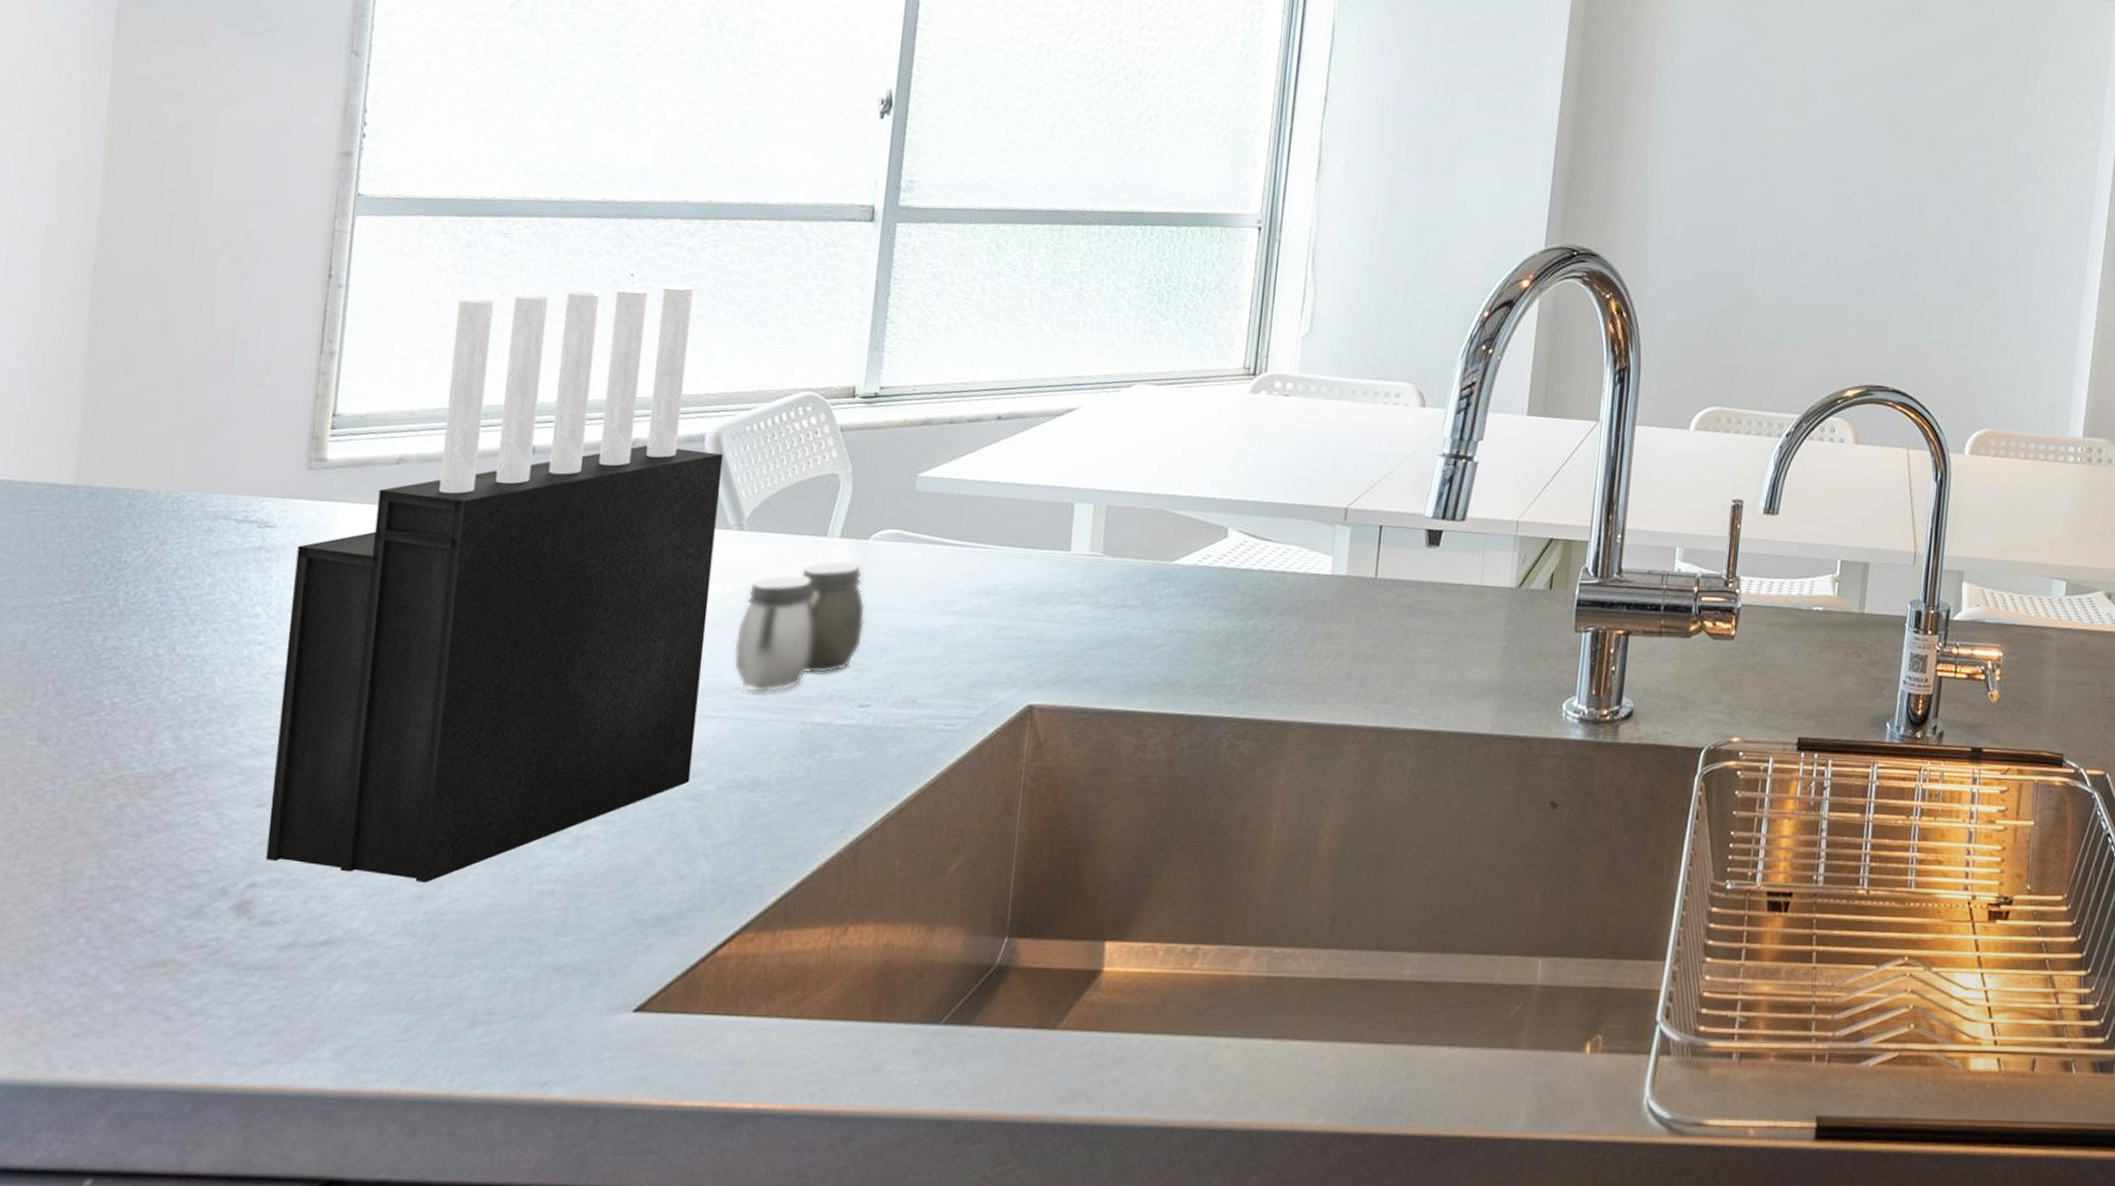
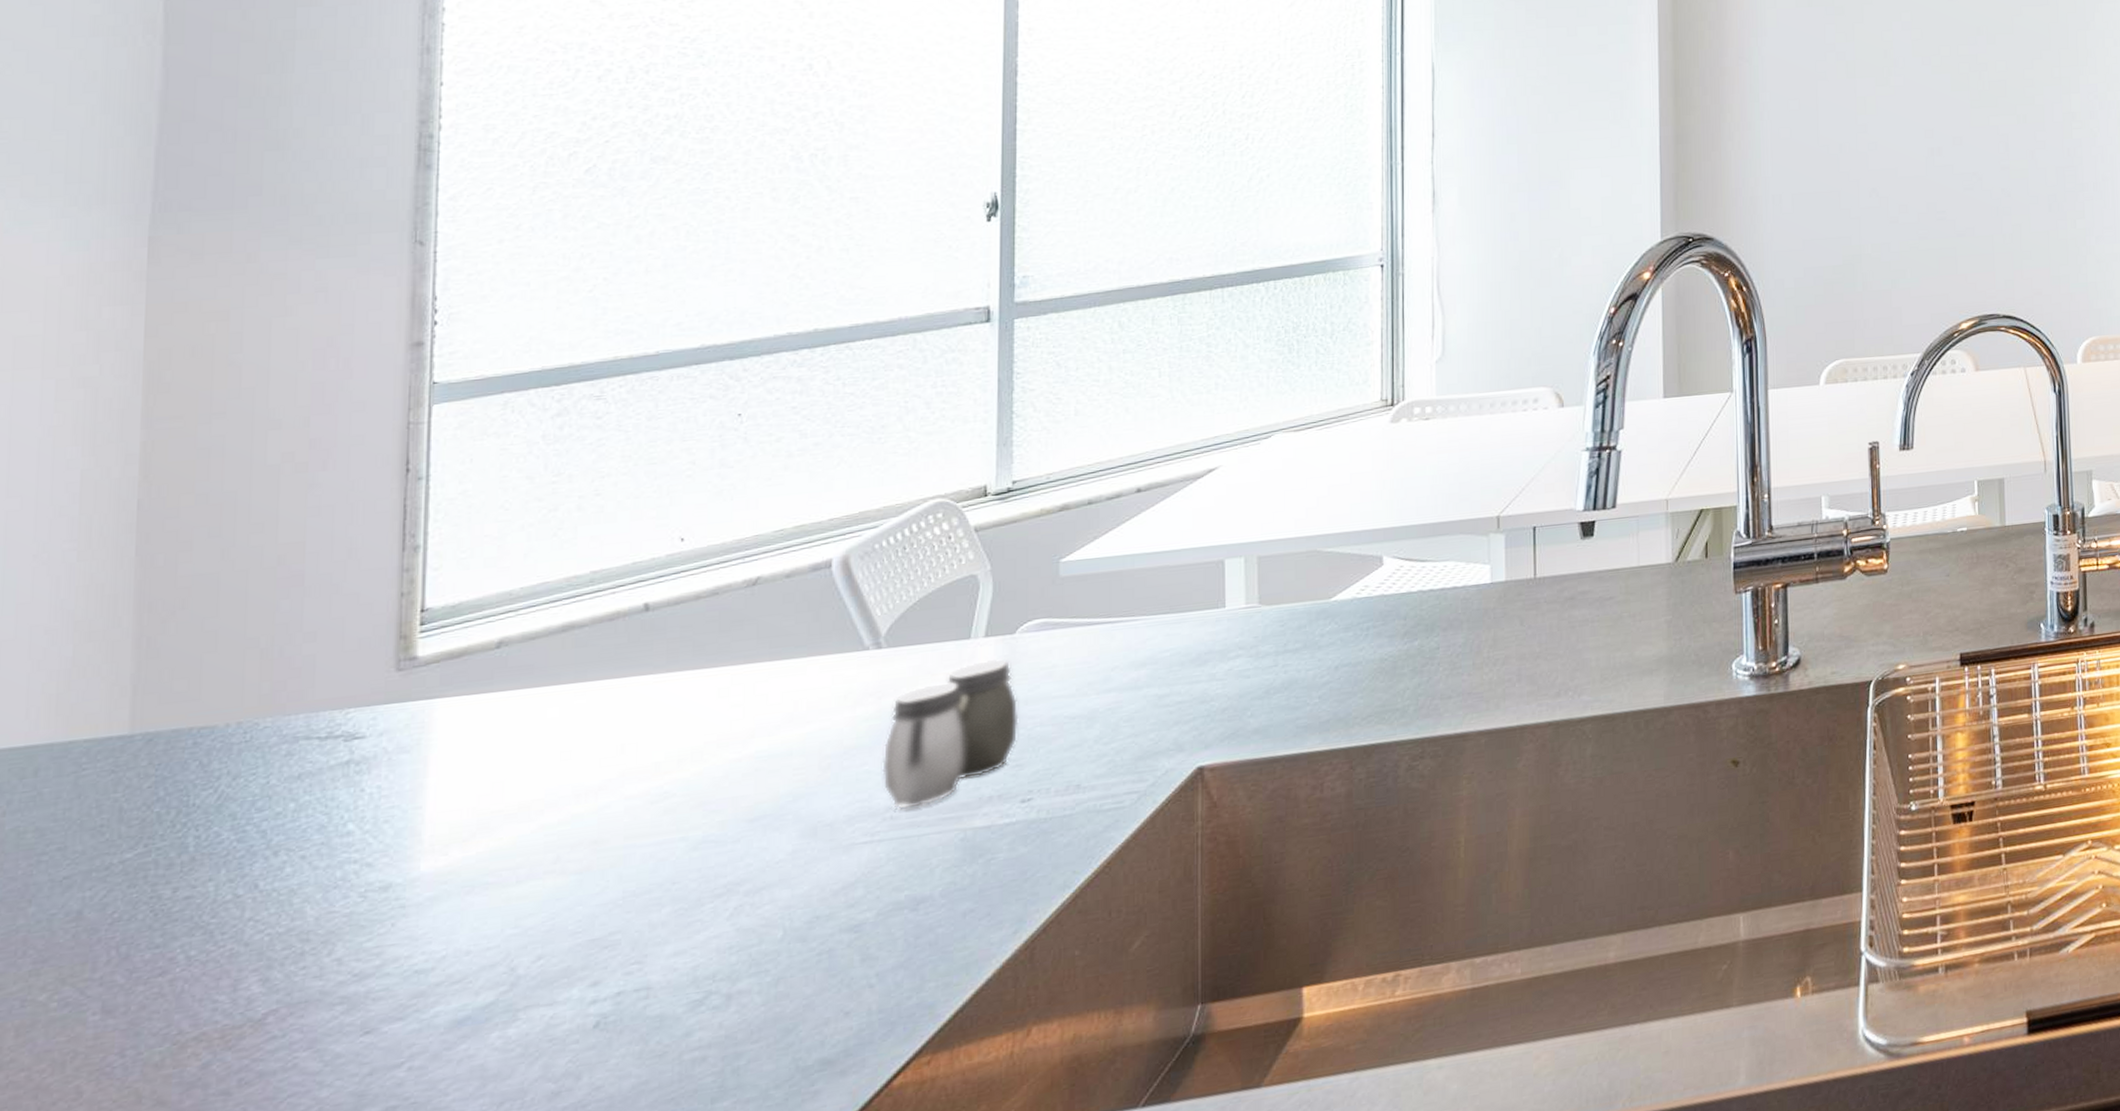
knife block: present [266,285,724,883] -> none [377,415,853,1090]

